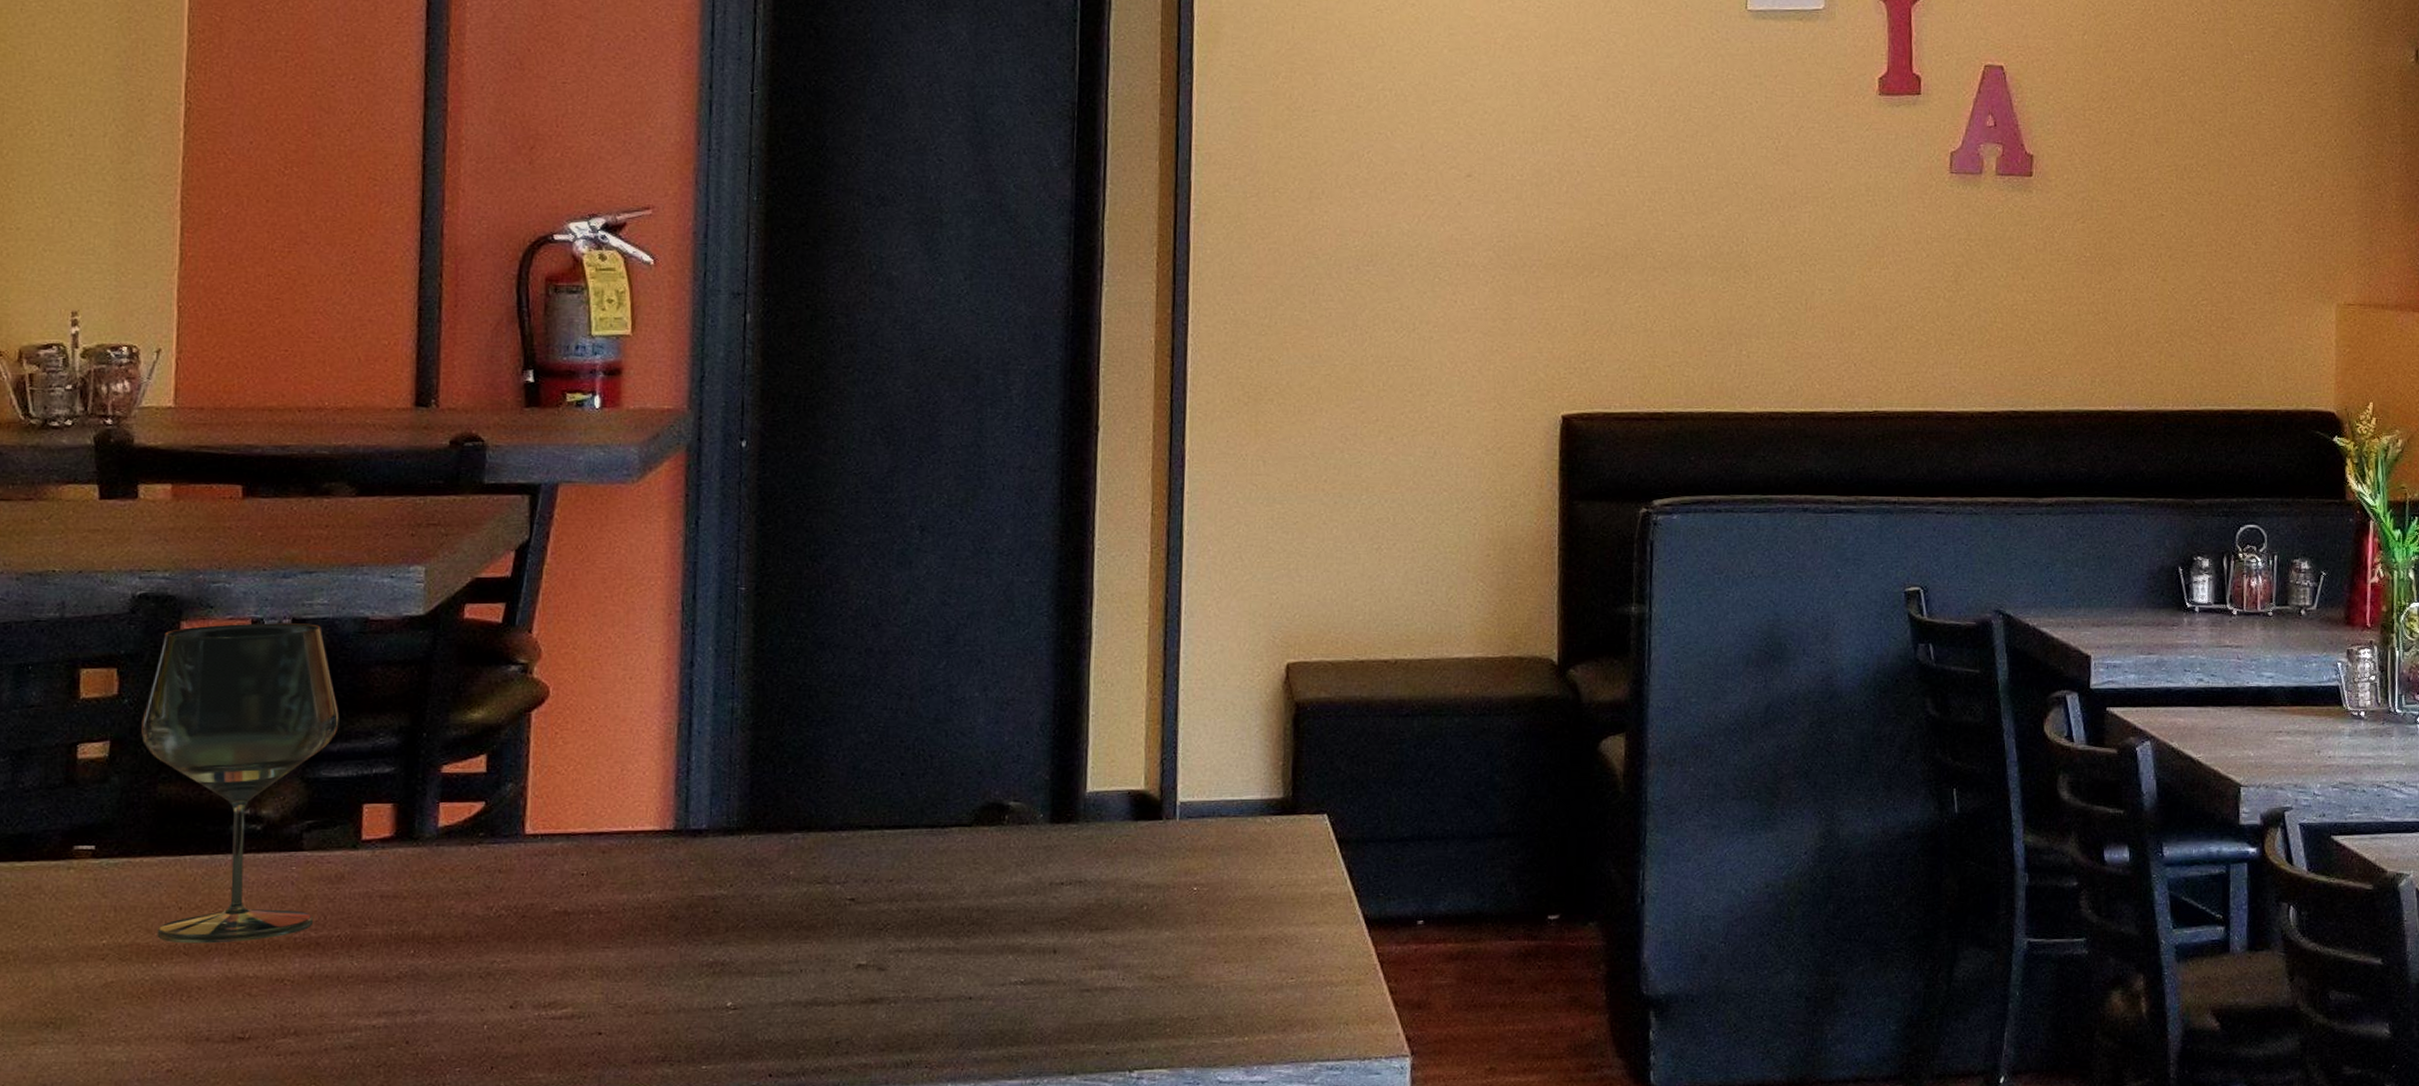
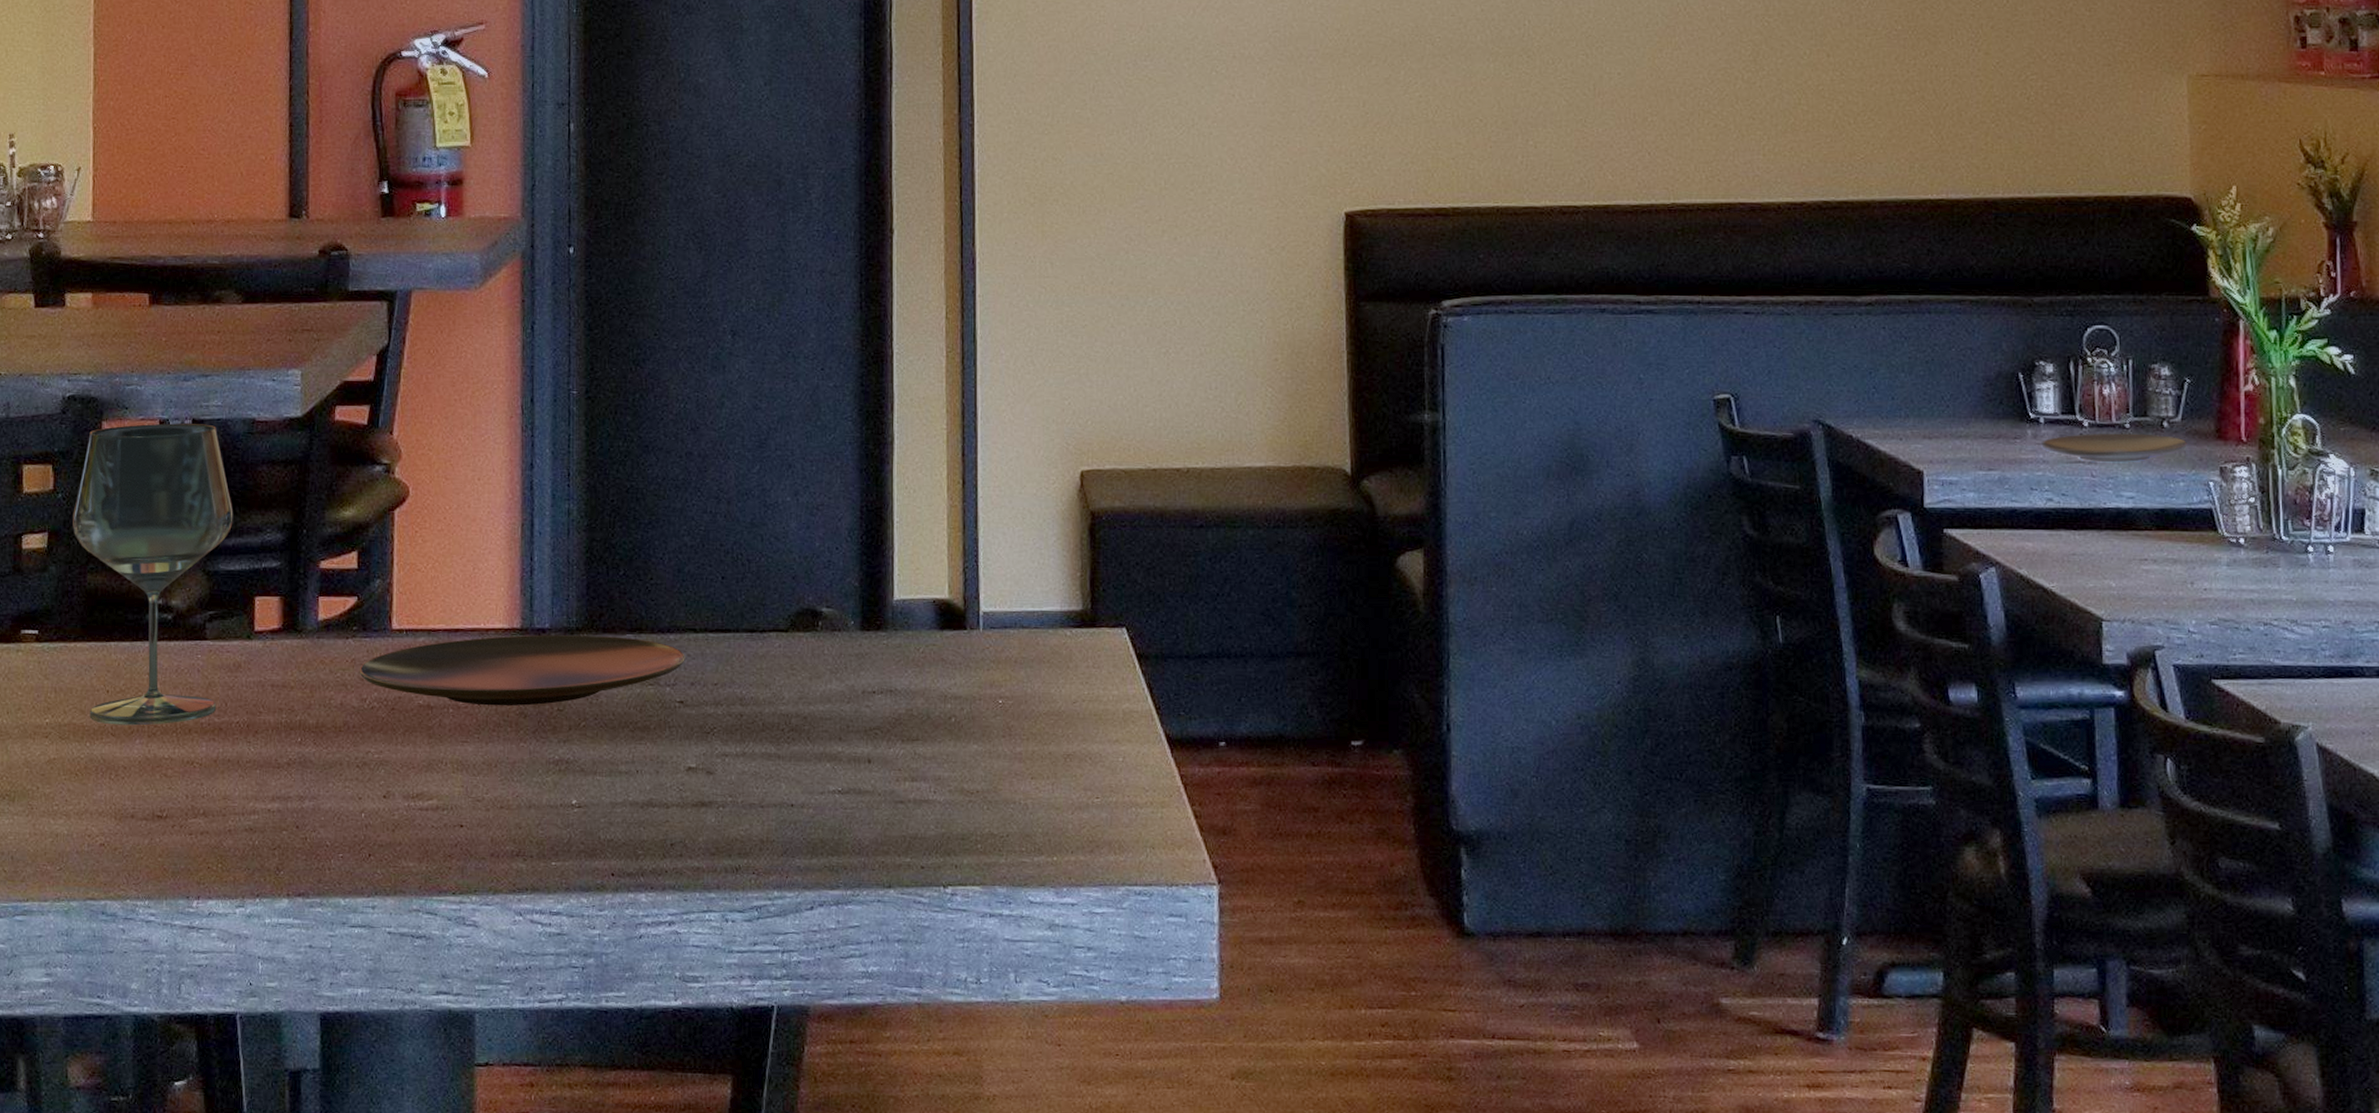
plate: none [485,836,858,910] -> present [359,634,685,706]
plate: none [2195,620,2320,646] -> present [2041,433,2187,462]

